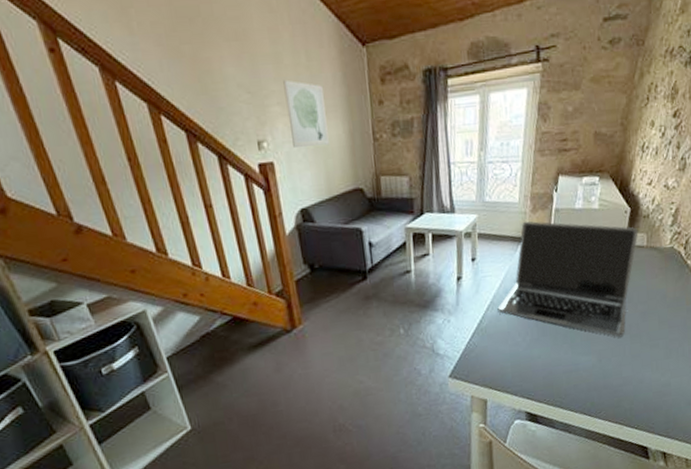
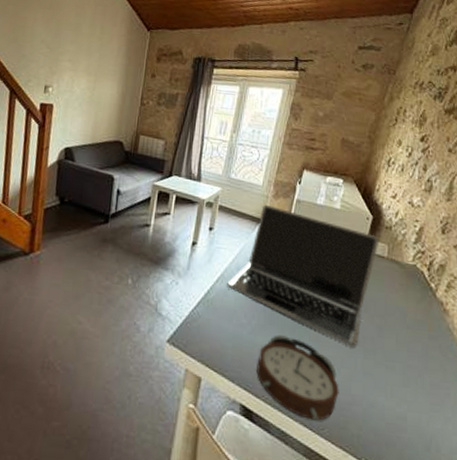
wall art: present [283,79,329,147] -> none [73,44,109,101]
alarm clock: none [536,342,612,408] -> present [257,335,339,421]

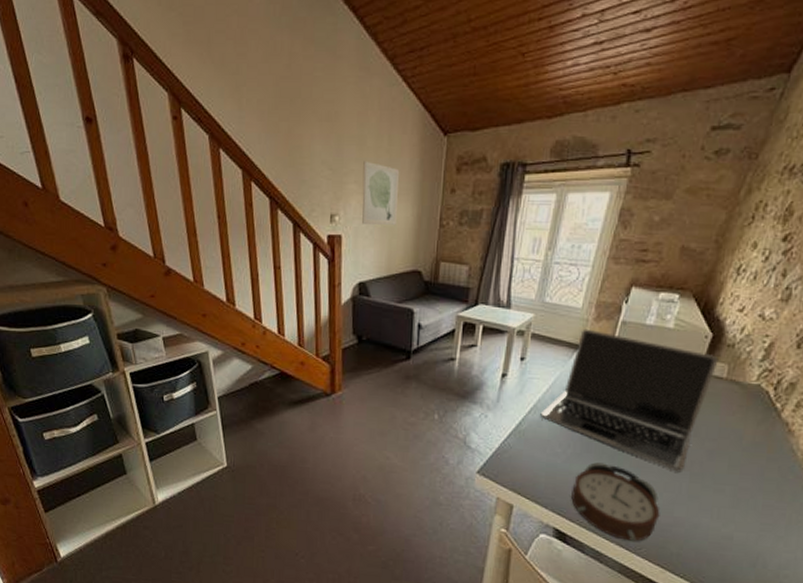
wall art: none [73,44,109,101] -> present [362,160,400,226]

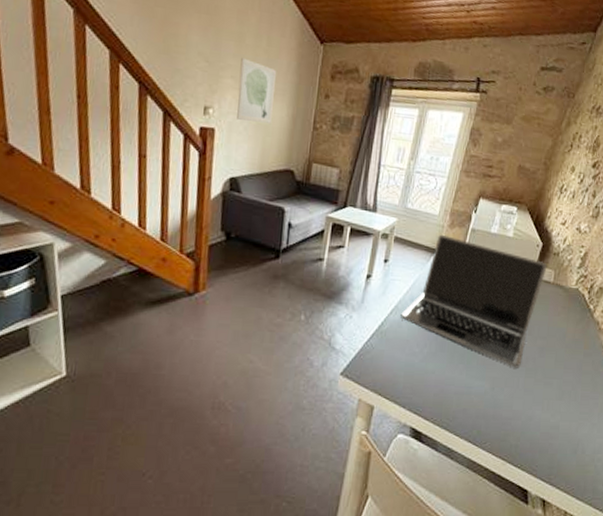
alarm clock: present [571,462,660,541] -> none [427,361,502,436]

